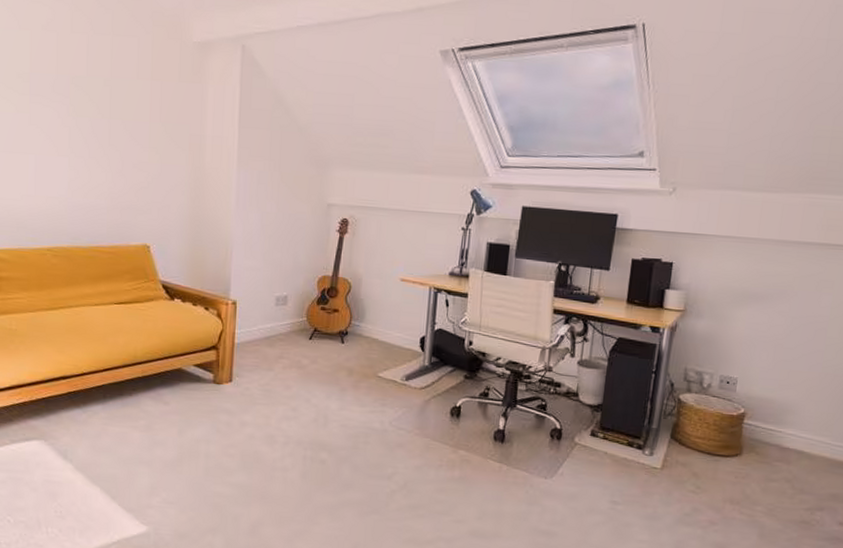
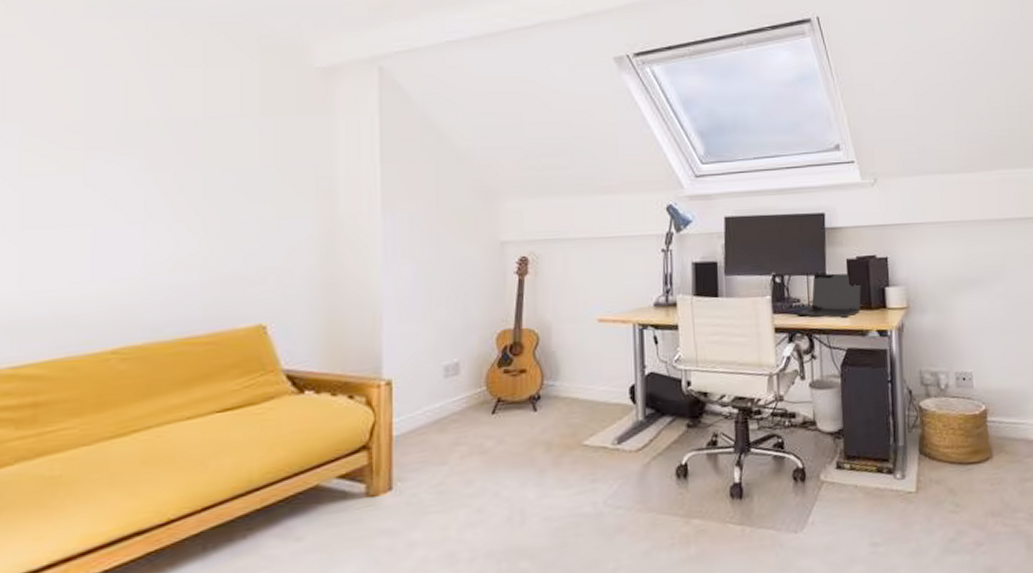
laptop: none [576,267,643,311] -> present [797,273,862,318]

